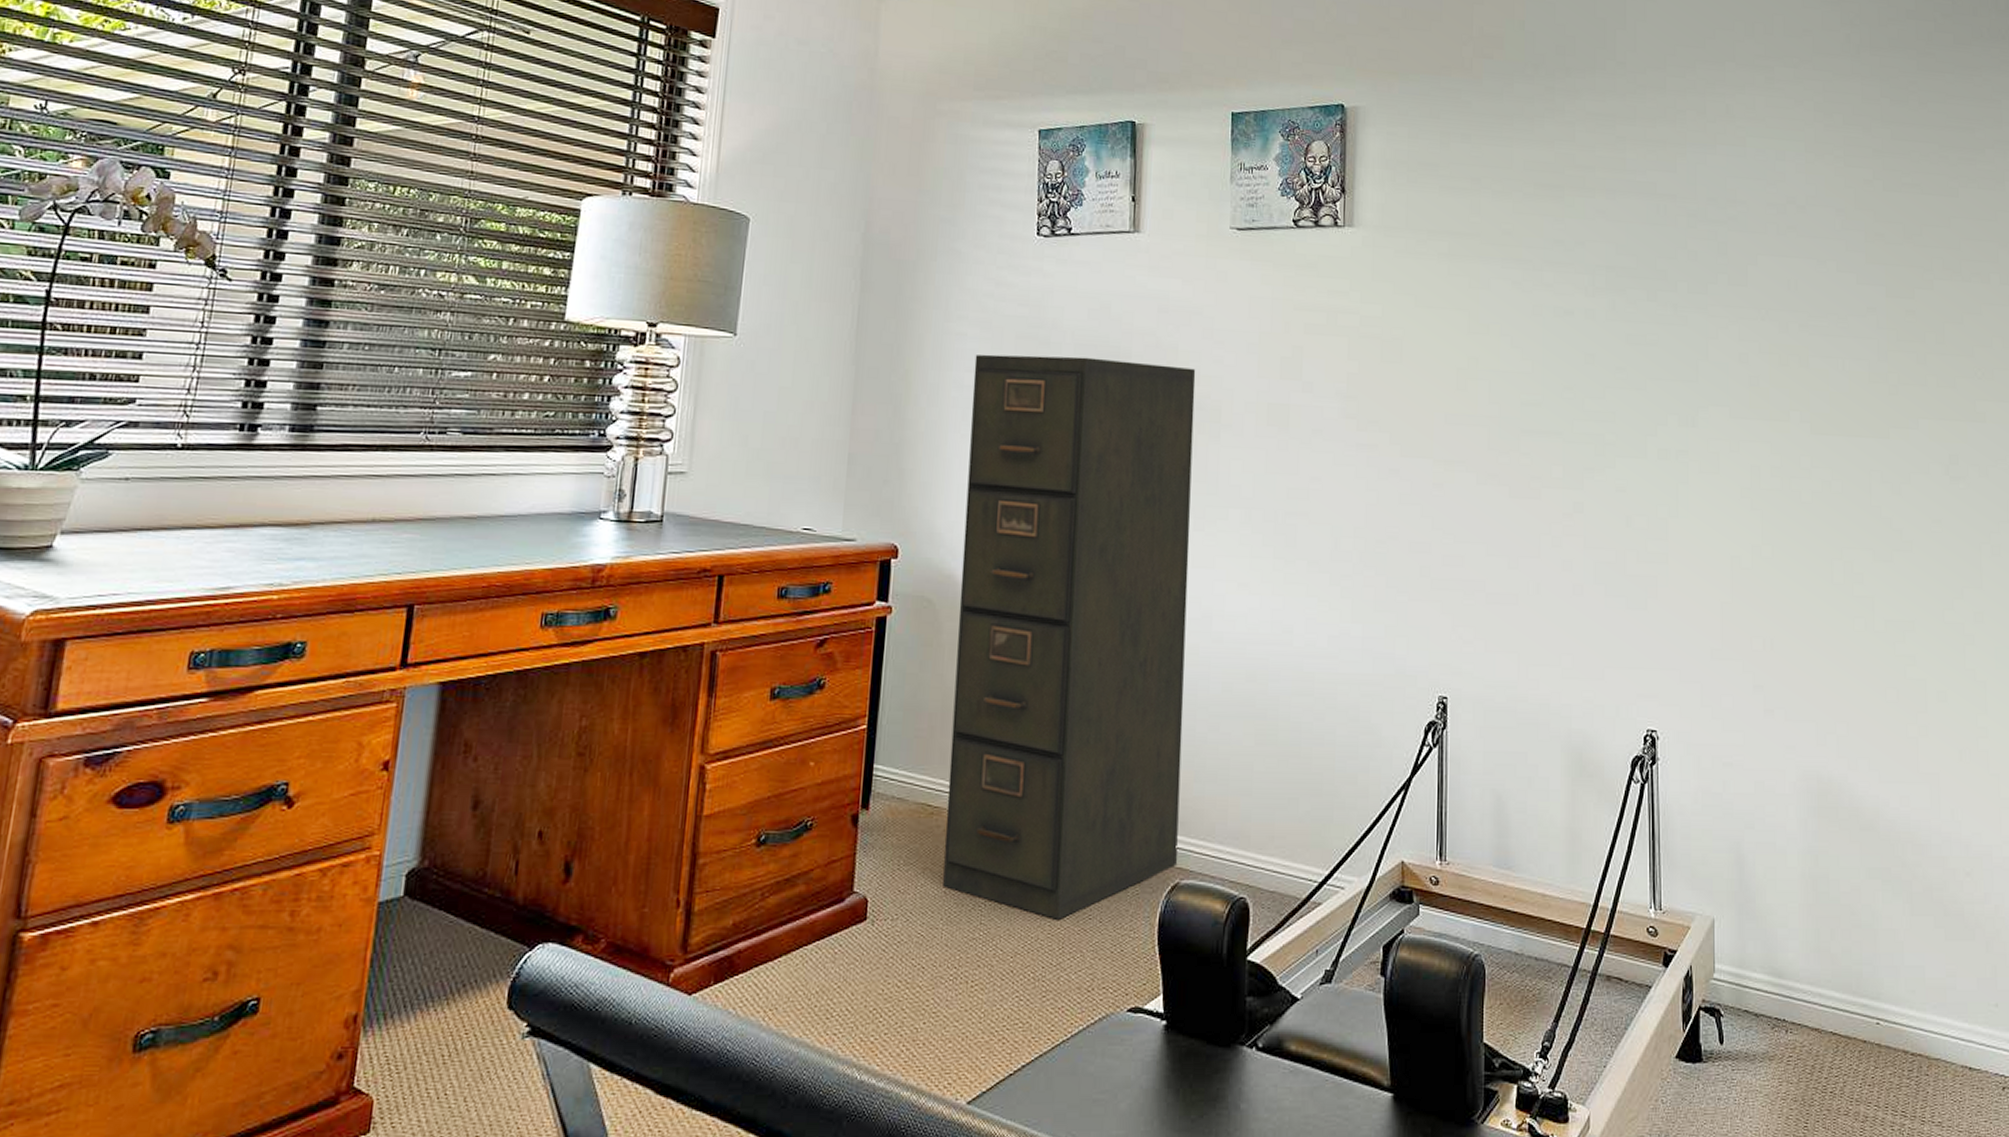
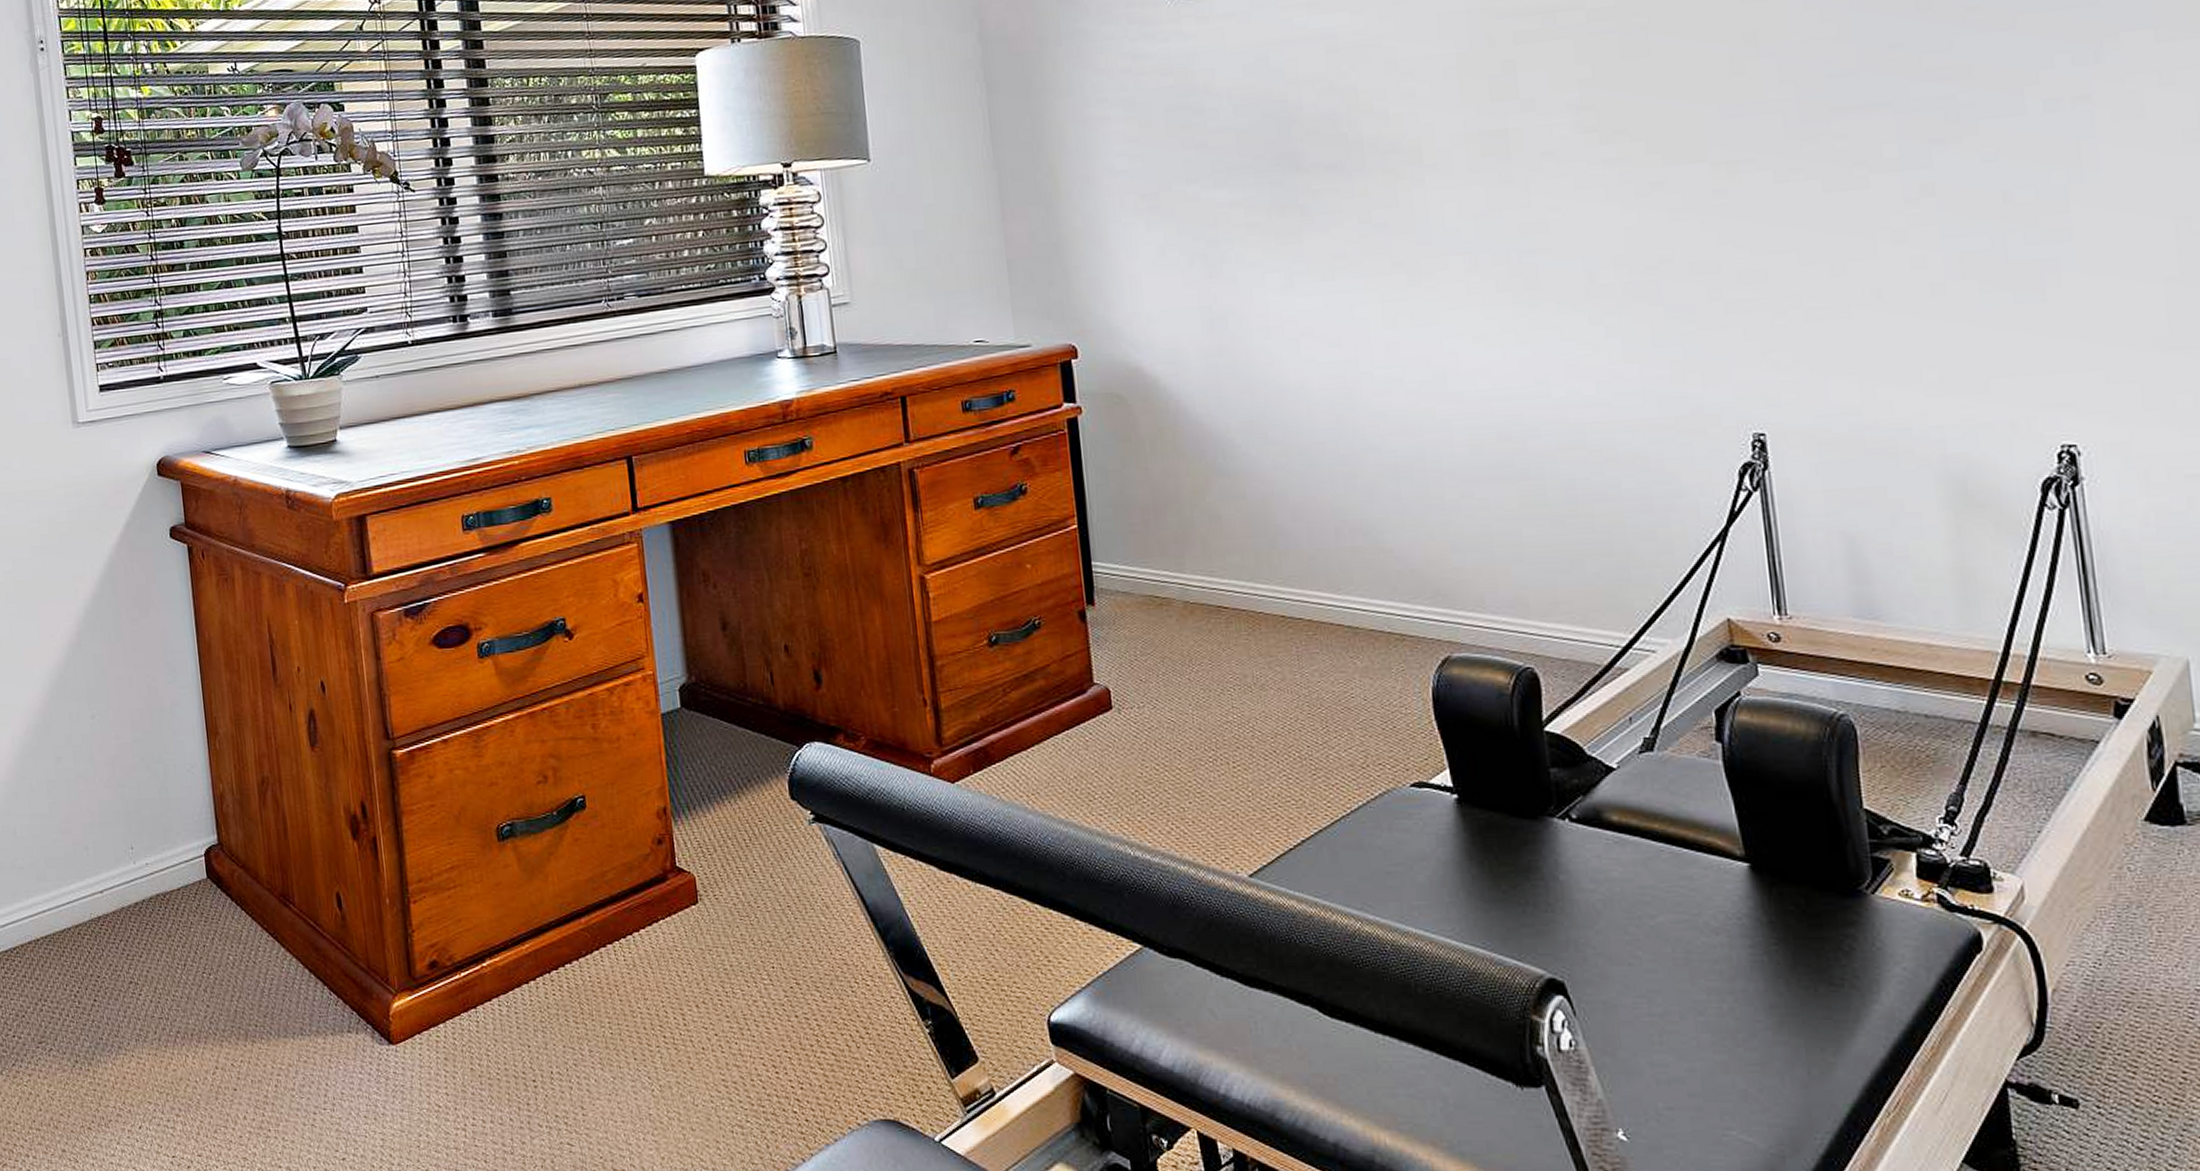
filing cabinet: present [943,354,1196,920] -> none [1123,108,1446,700]

